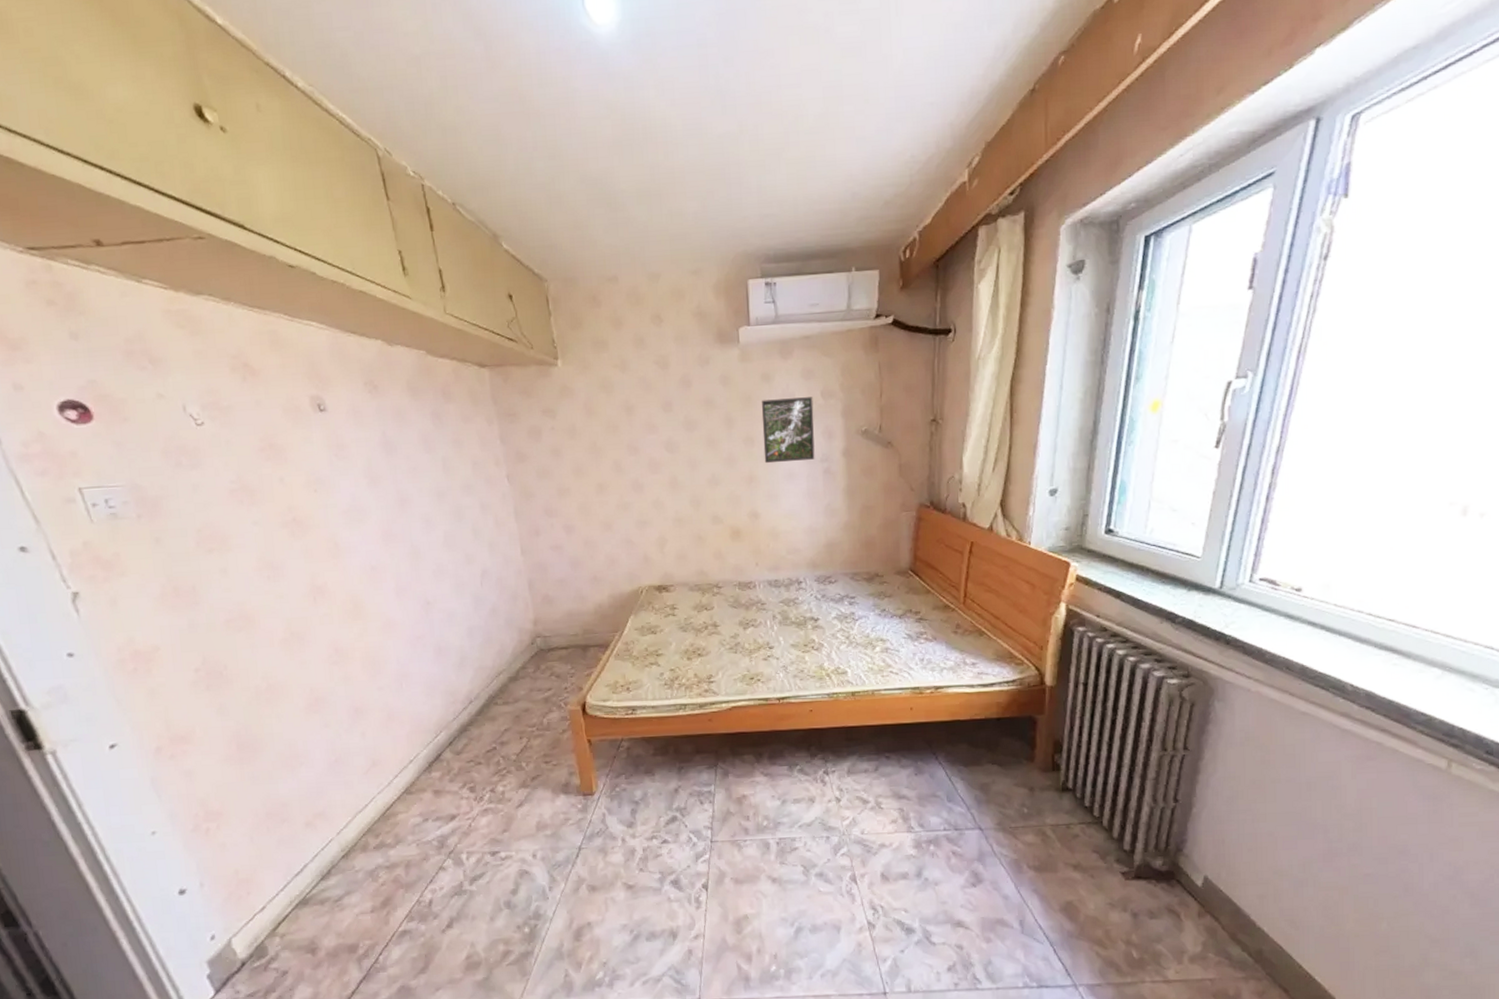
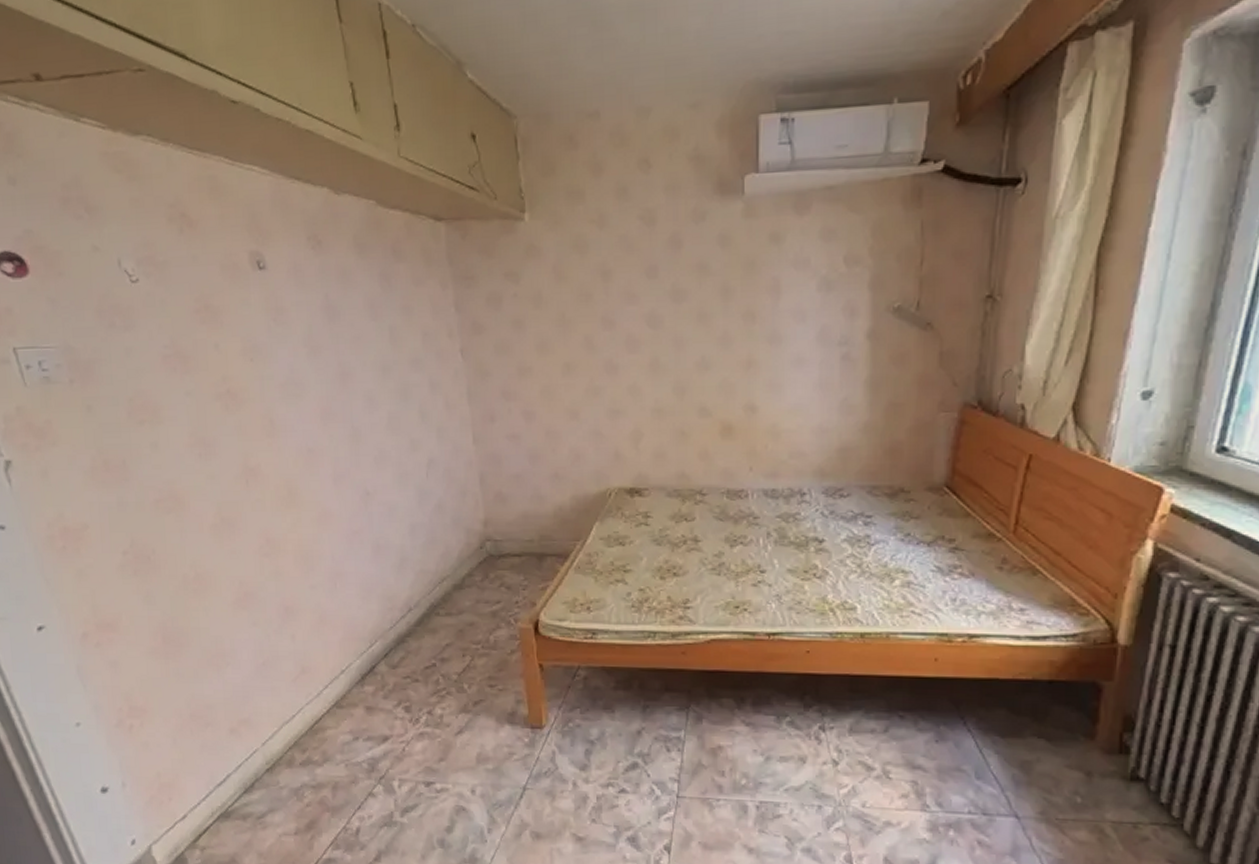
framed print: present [761,397,815,464] -> none [767,263,833,346]

